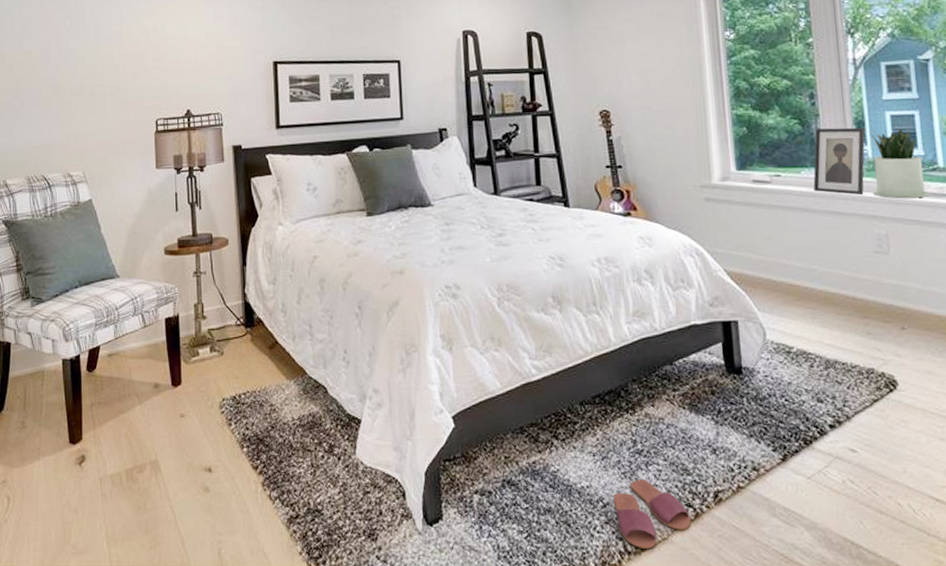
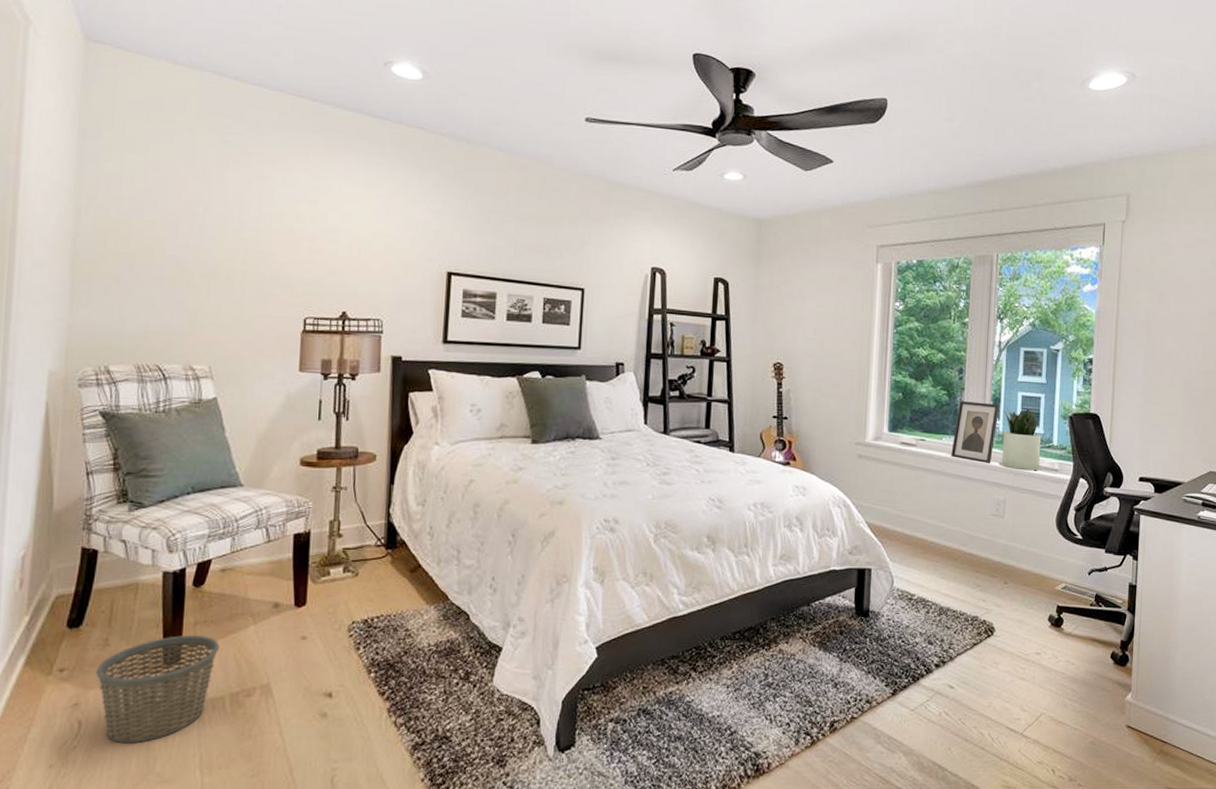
basket: none [17,416,113,517] -> present [96,635,220,744]
slippers: present [613,479,691,550] -> none [740,710,807,774]

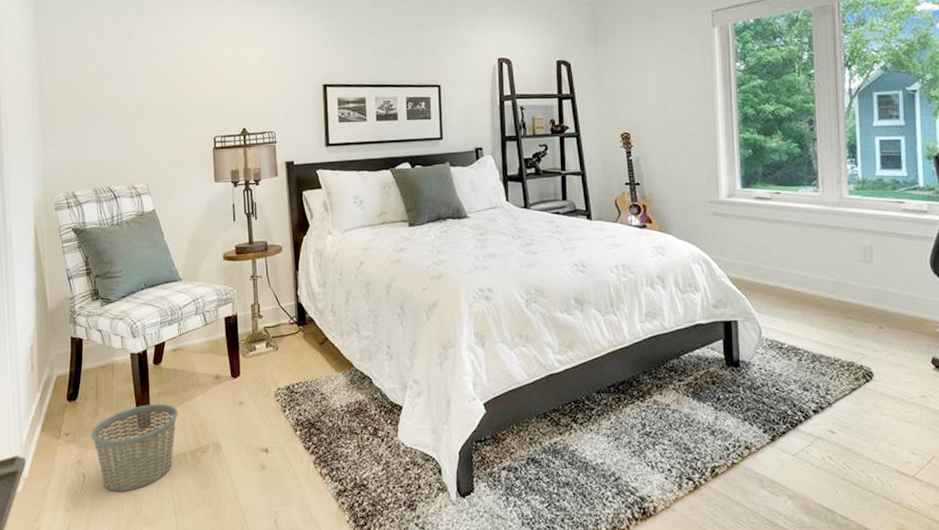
picture frame: present [951,400,1000,464] -> none [809,150,857,211]
planter: present [998,406,1043,471] -> none [860,152,911,215]

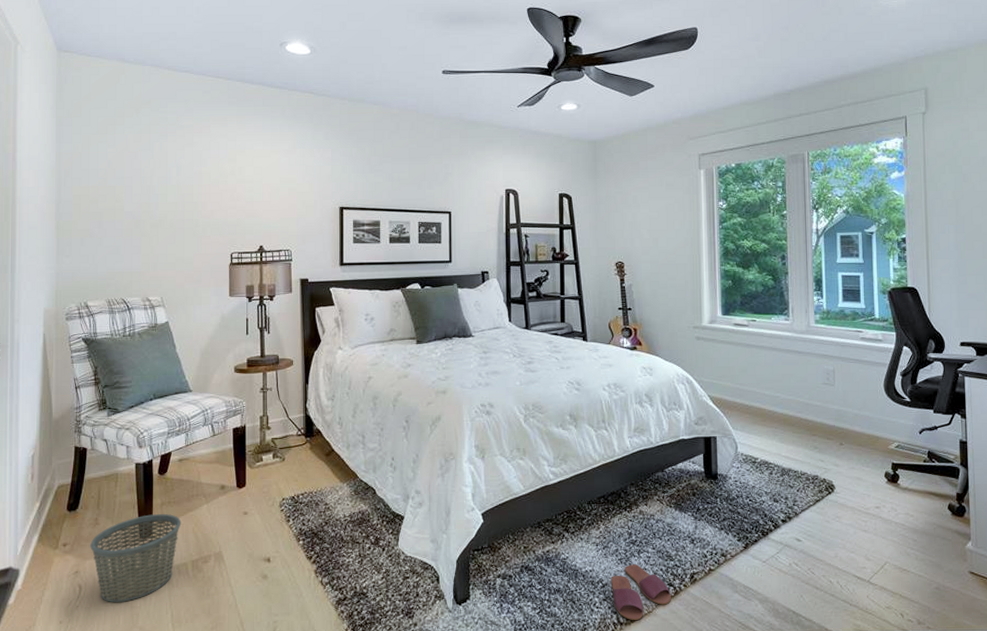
slippers: none [623,457,690,517] -> present [610,564,671,621]

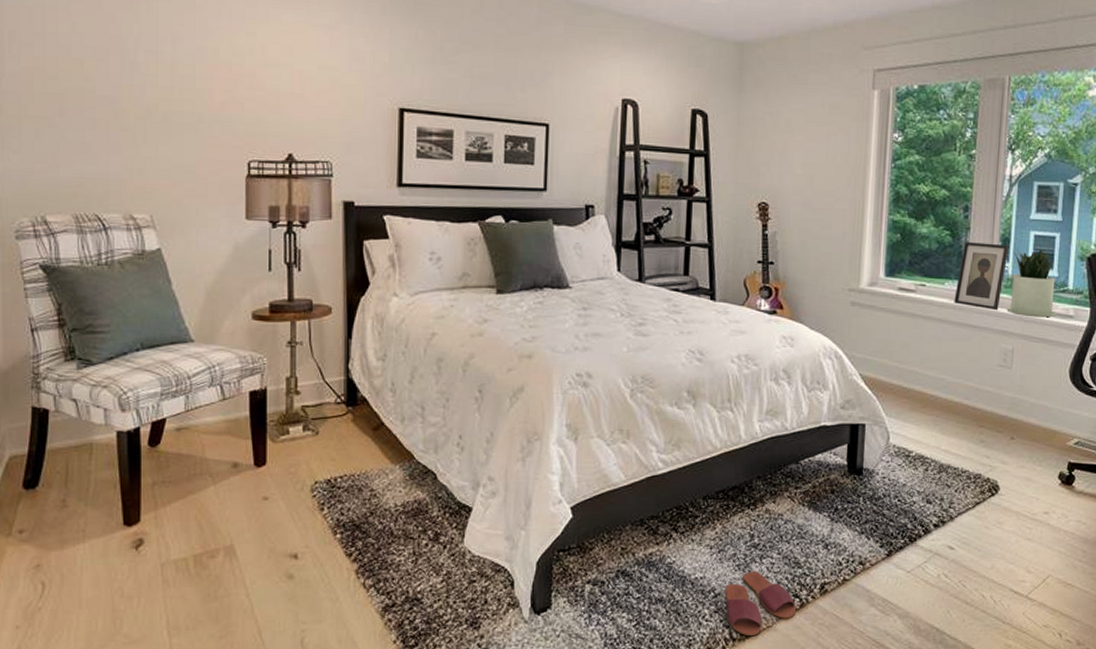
basket: present [90,514,182,603] -> none [56,496,180,605]
picture frame: none [780,283,822,339] -> present [954,241,1009,311]
planter: none [825,286,868,343] -> present [1006,247,1057,318]

